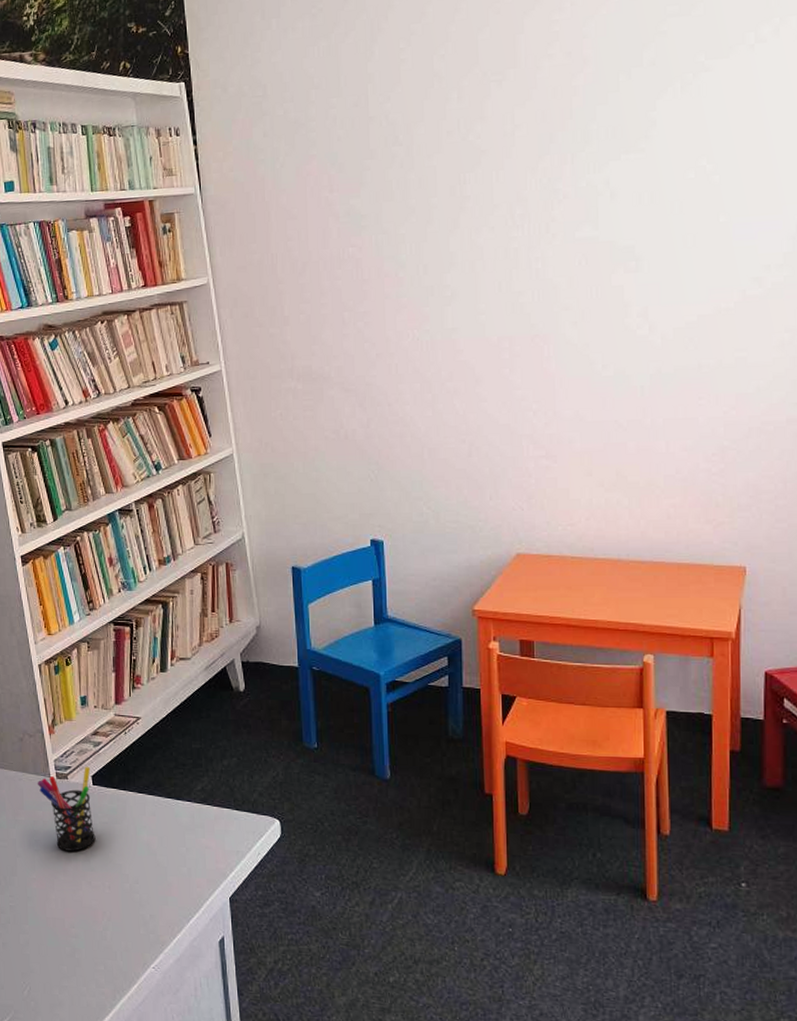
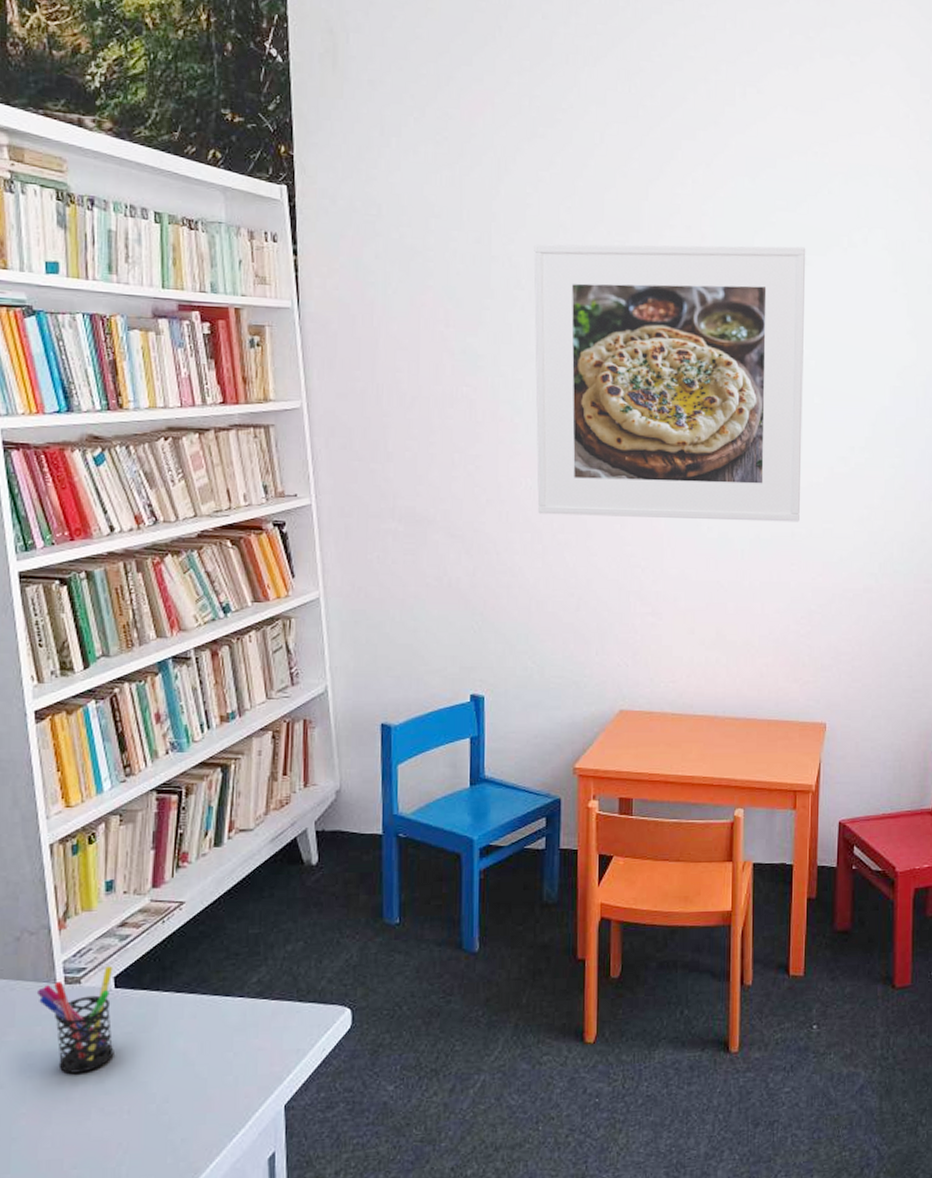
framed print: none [410,52,707,364] -> present [534,244,806,522]

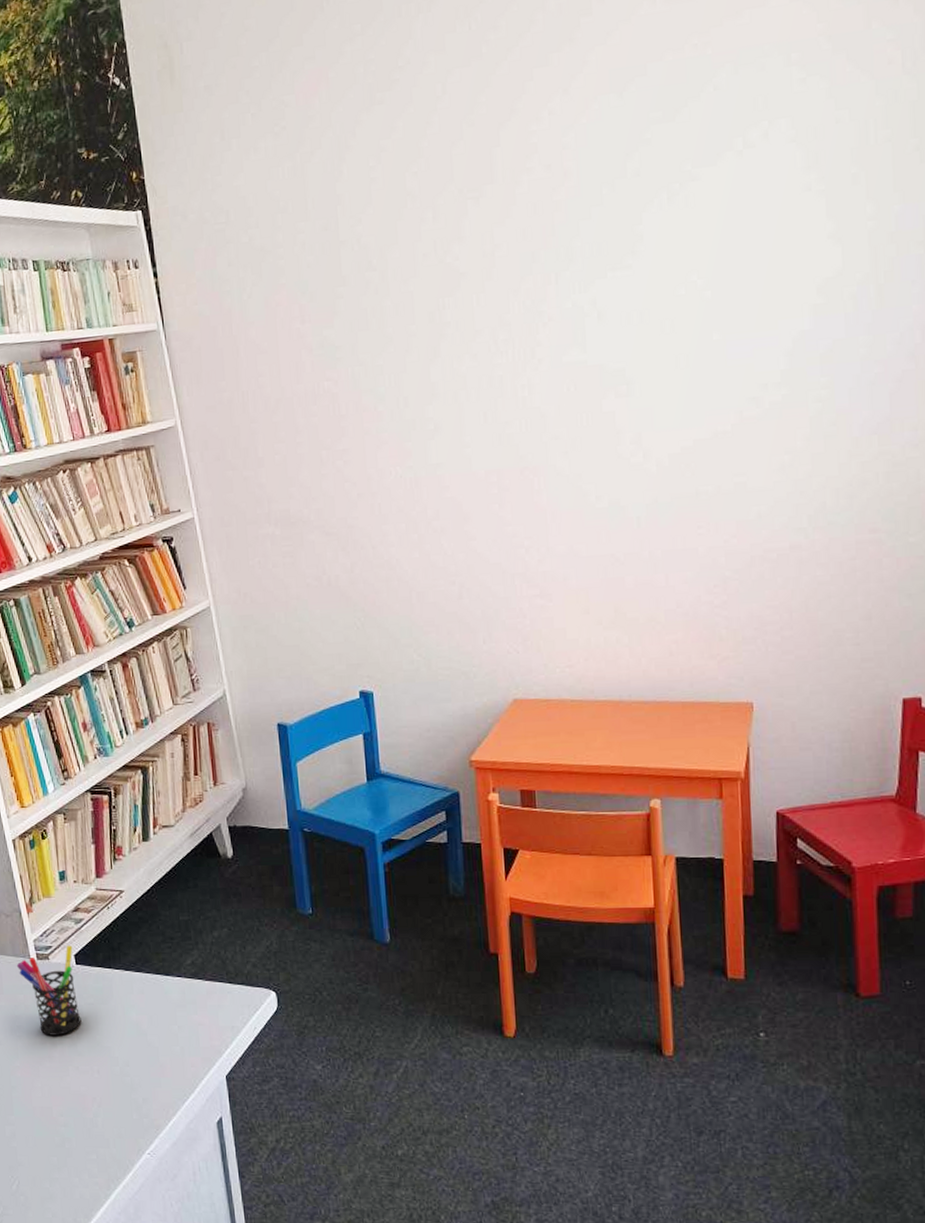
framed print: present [534,244,806,522] -> none [382,160,704,503]

